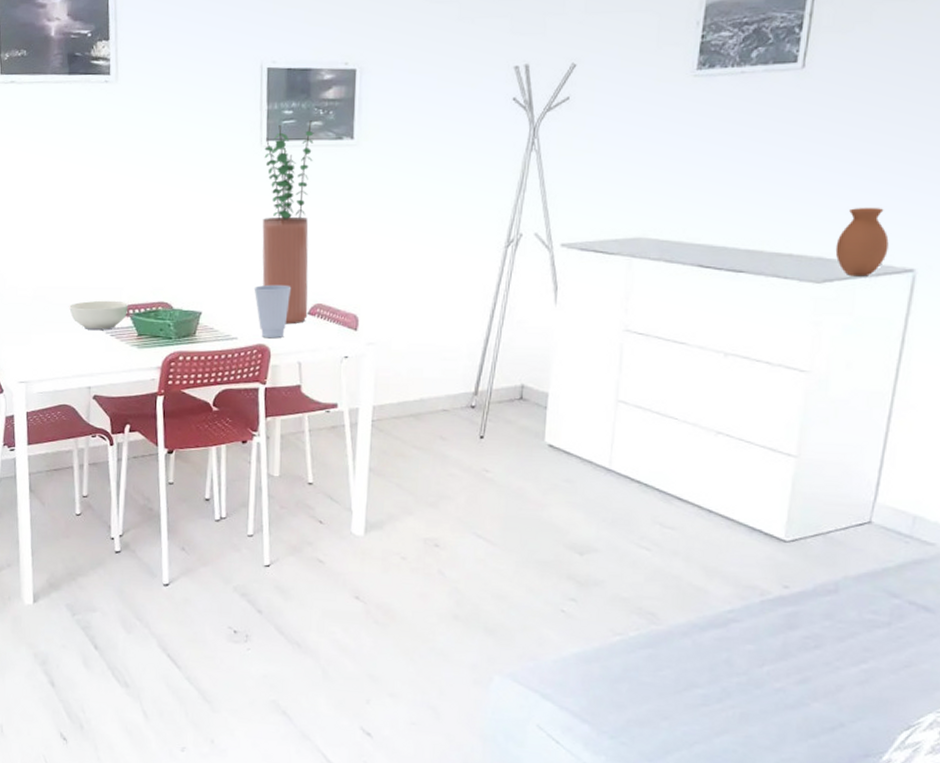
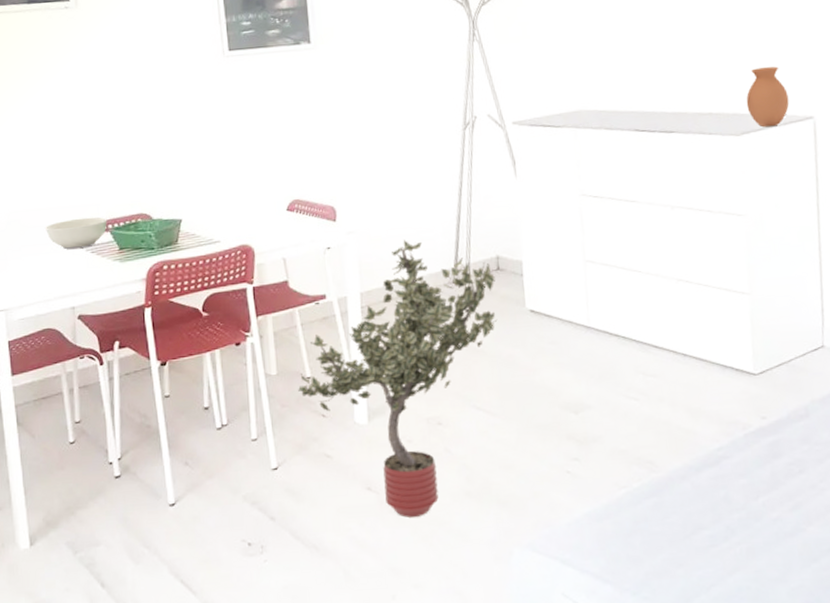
cup: present [254,284,292,339] -> none [231,185,268,239]
vase: present [262,120,314,324] -> none [227,29,287,223]
potted tree: none [299,357,516,631] -> present [298,240,498,518]

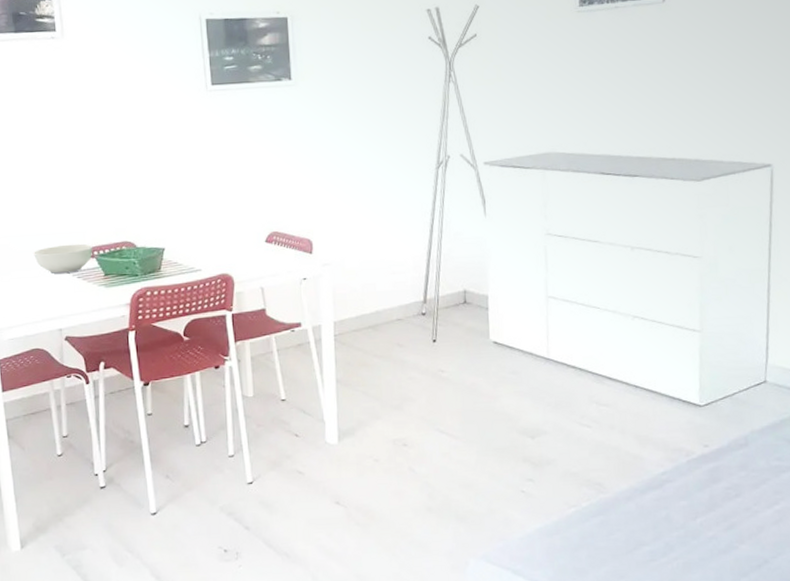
potted tree: present [298,240,498,518] -> none [273,273,463,530]
vase: present [746,66,790,128] -> none [708,115,749,174]

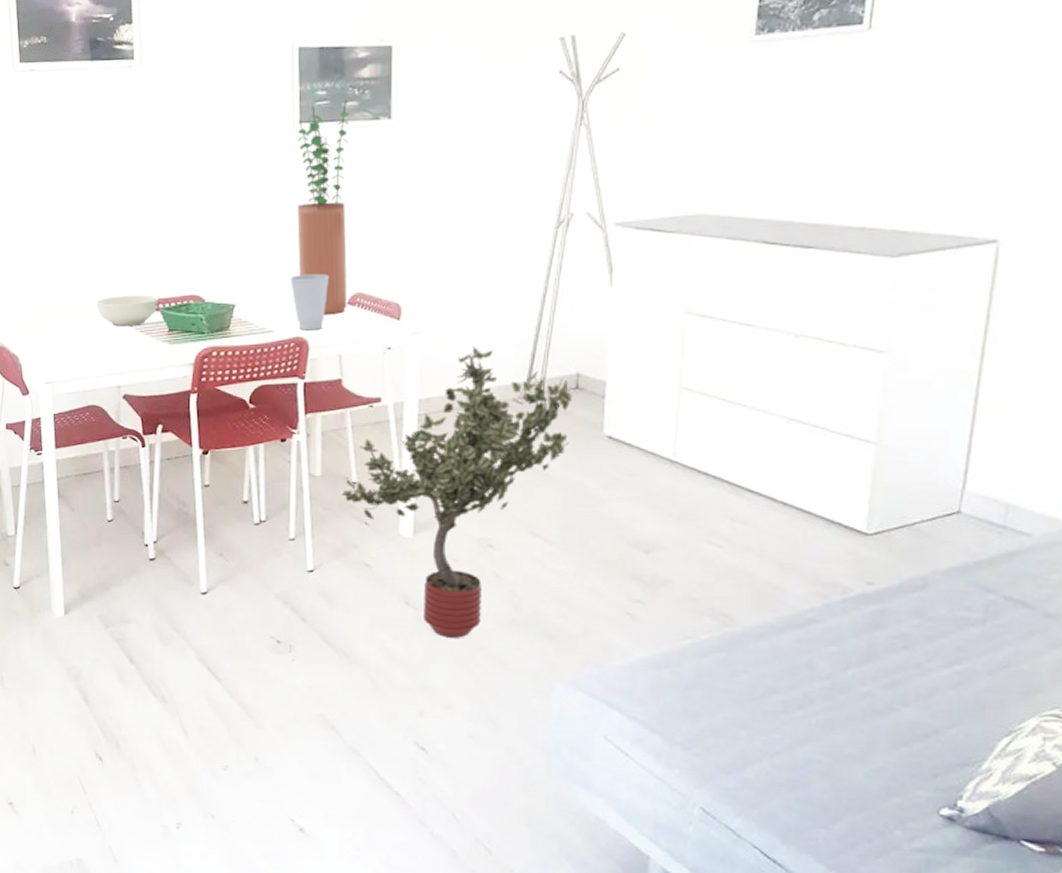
vase: none [210,65,265,253] -> present [297,101,349,315]
cup: none [212,216,248,268] -> present [289,273,330,331]
potted tree: none [273,273,463,530] -> present [342,347,572,638]

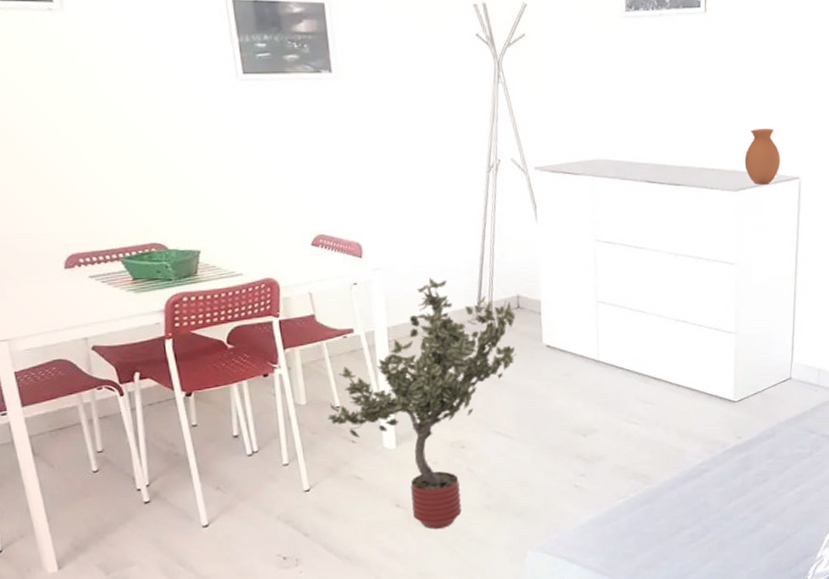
bowl: present [96,295,159,326] -> none [46,245,118,278]
cup: present [289,273,330,331] -> none [252,218,291,272]
vase: present [297,101,349,315] -> none [242,54,312,257]
vase: none [911,176,969,250] -> present [744,128,781,185]

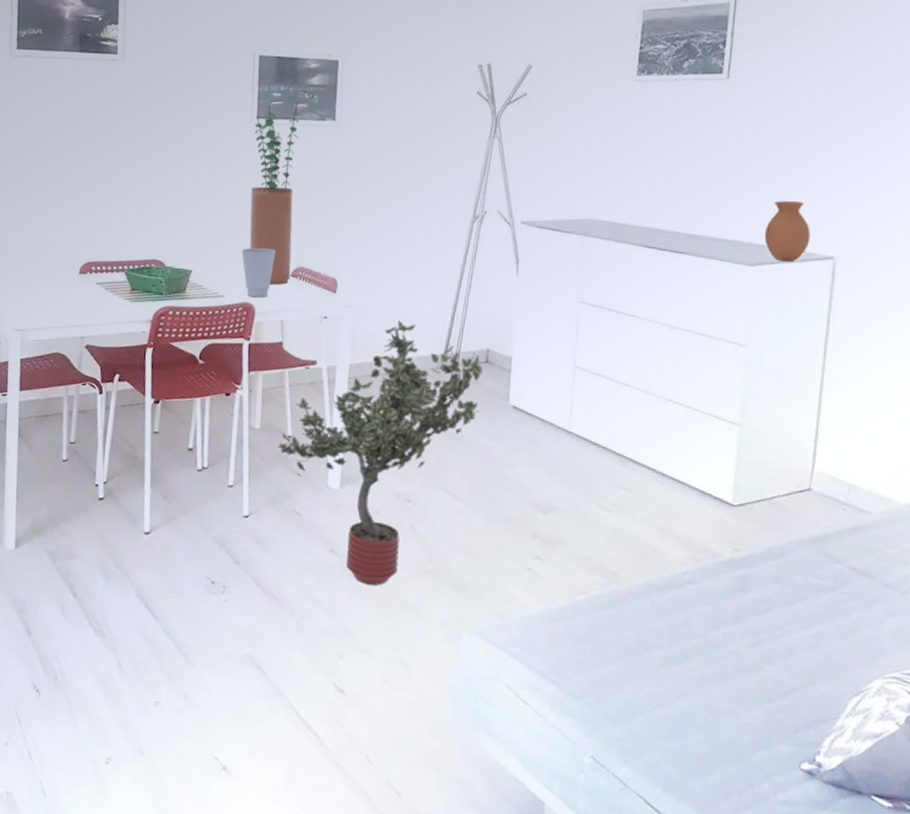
vase: none [242,54,312,257] -> present [249,103,300,285]
cup: none [252,218,291,272] -> present [241,247,276,298]

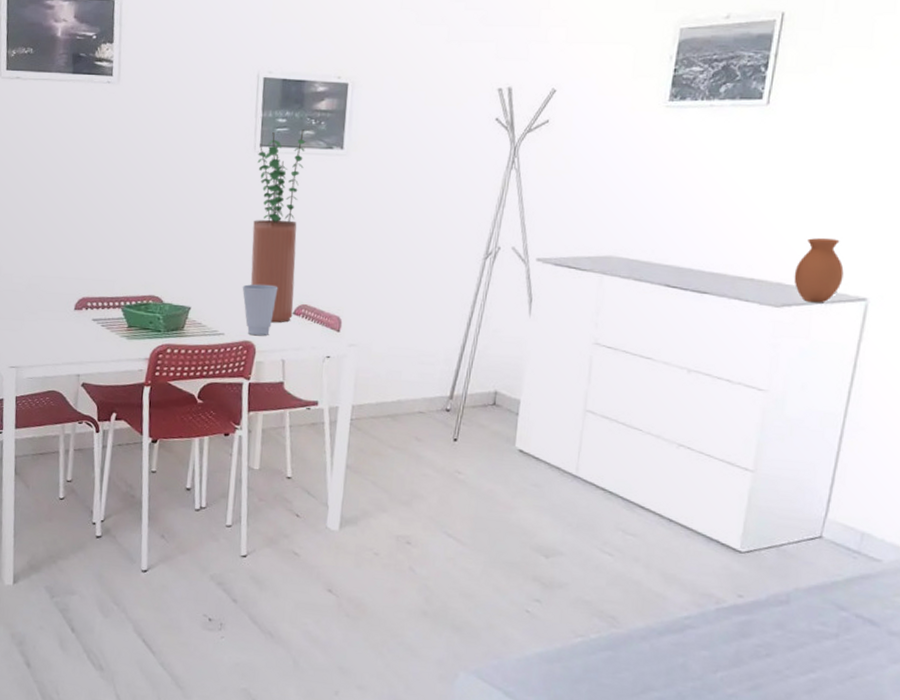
potted tree: present [278,320,483,586] -> none [277,361,490,625]

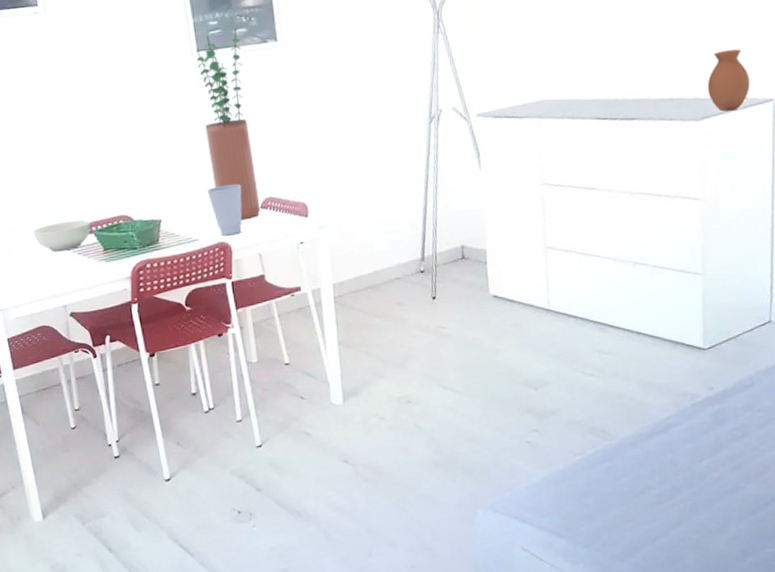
bowl: none [62,291,121,320] -> present [33,220,91,251]

